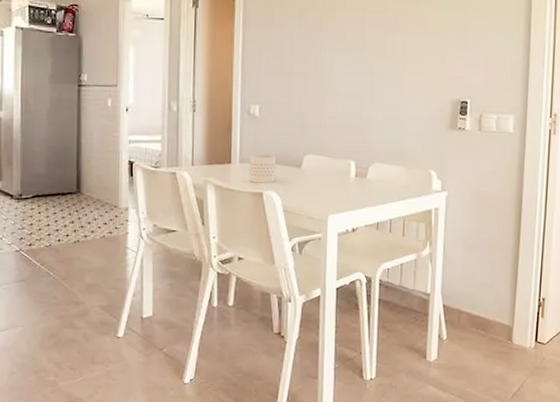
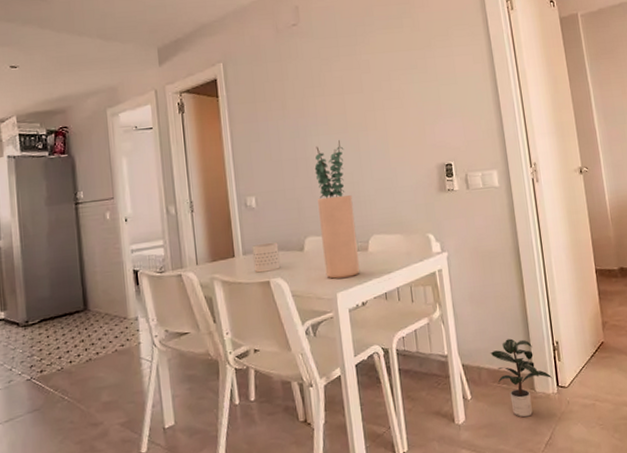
vase: none [320,60,359,201] -> present [314,140,360,279]
potted plant: none [473,287,532,366] -> present [490,338,552,418]

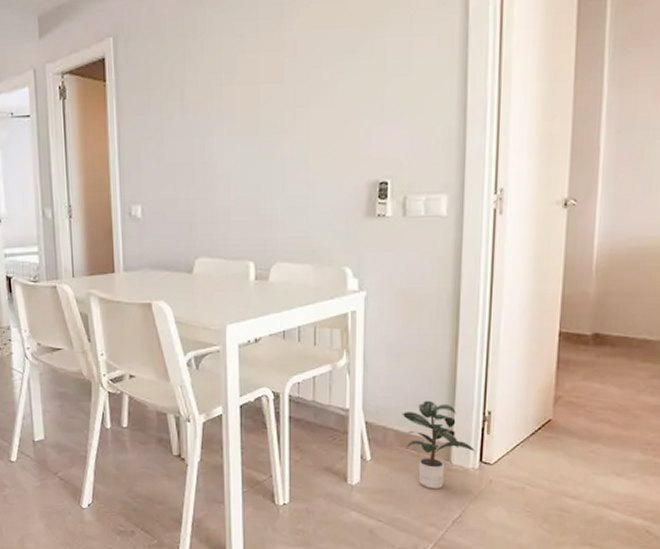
mug: present [252,242,281,273] -> none [134,260,165,293]
vase: present [314,140,360,279] -> none [213,143,257,308]

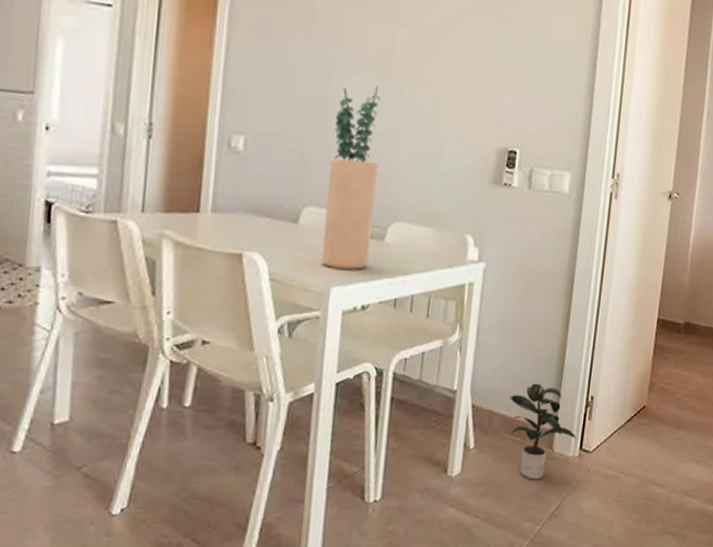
vase: none [213,143,257,308] -> present [321,86,381,270]

